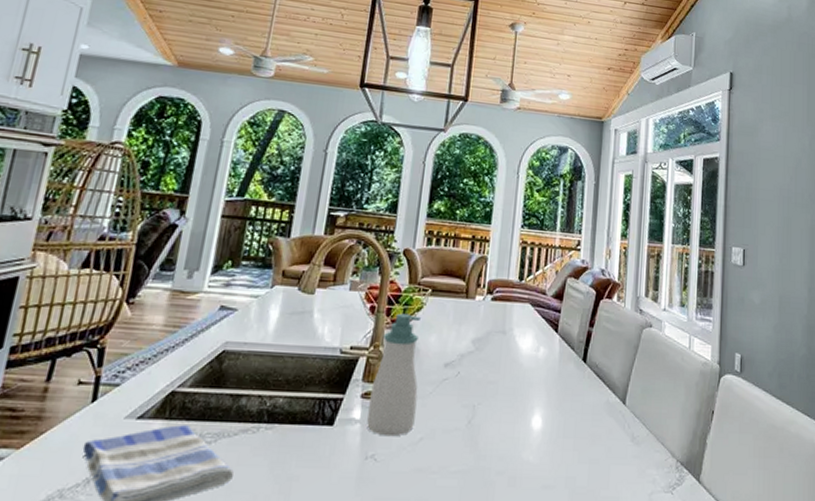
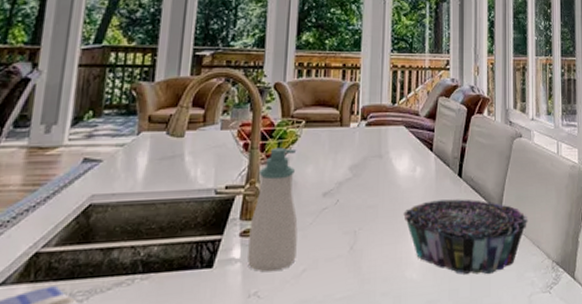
decorative bowl: none [524,383,654,465] -> present [403,199,528,275]

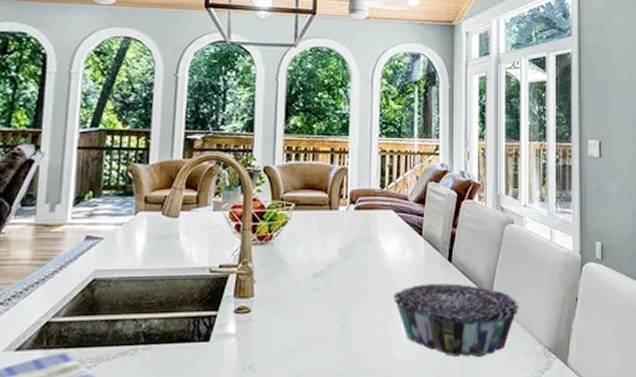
soap bottle: present [247,147,298,272] -> none [242,229,290,348]

